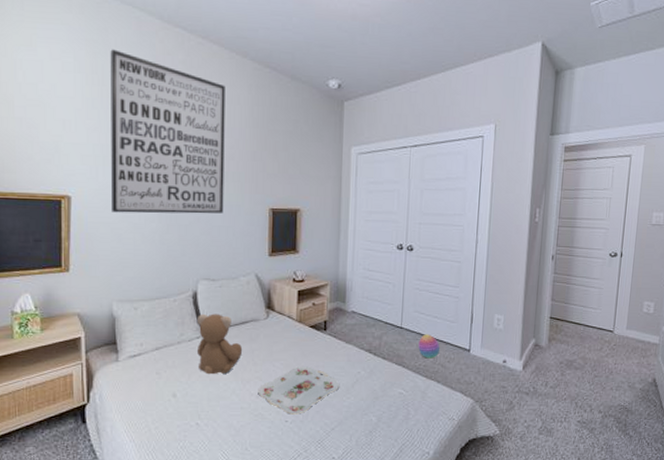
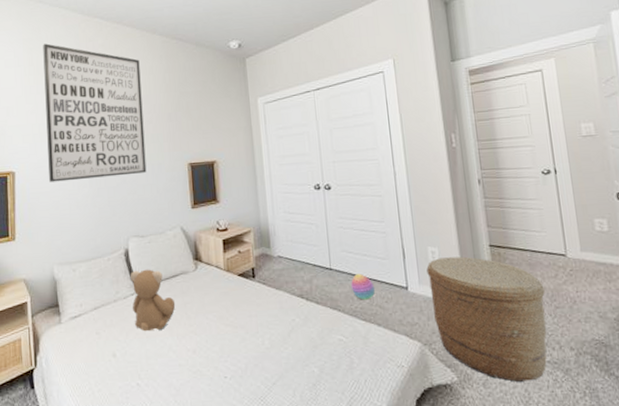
serving tray: present [258,366,340,414] -> none [194,317,276,370]
basket: none [489,325,589,437] -> present [426,256,547,382]

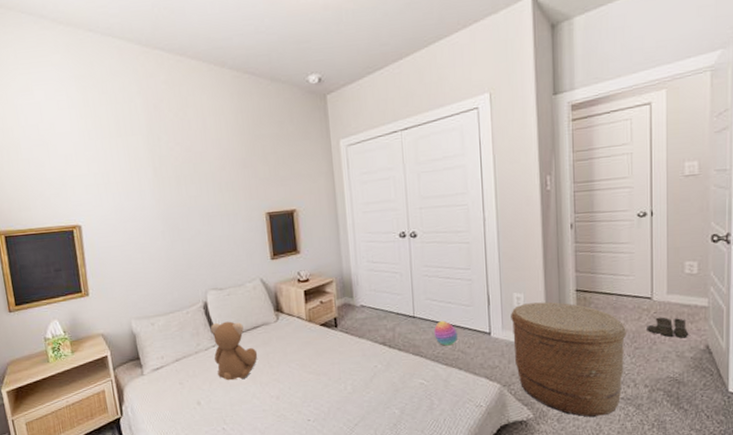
wall art: present [43,43,147,182] -> none [98,80,222,236]
boots: none [563,275,609,298] -> present [645,317,689,338]

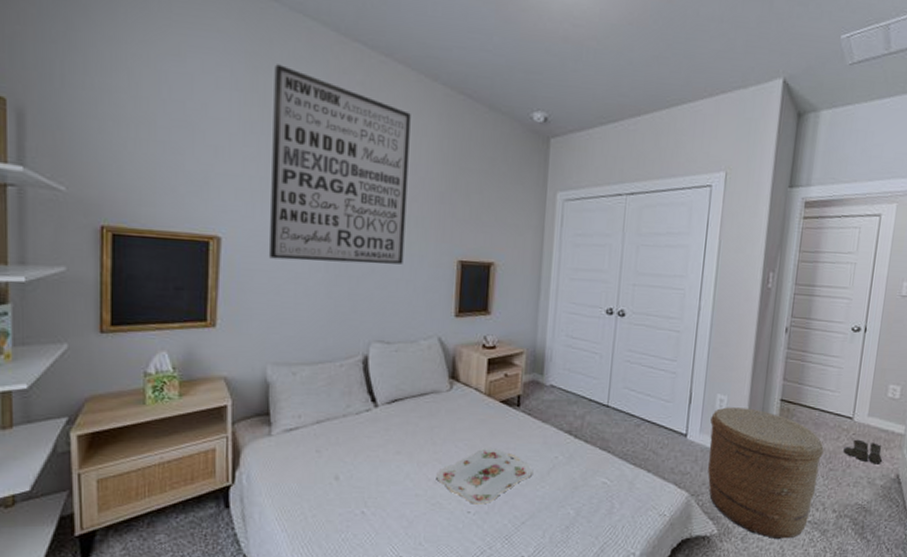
wall art: none [98,80,222,236] -> present [268,64,411,264]
teddy bear: present [210,321,258,381] -> none [365,382,420,455]
serving tray: none [277,364,358,413] -> present [436,448,534,505]
stacking toy: present [434,321,458,346] -> none [627,414,653,444]

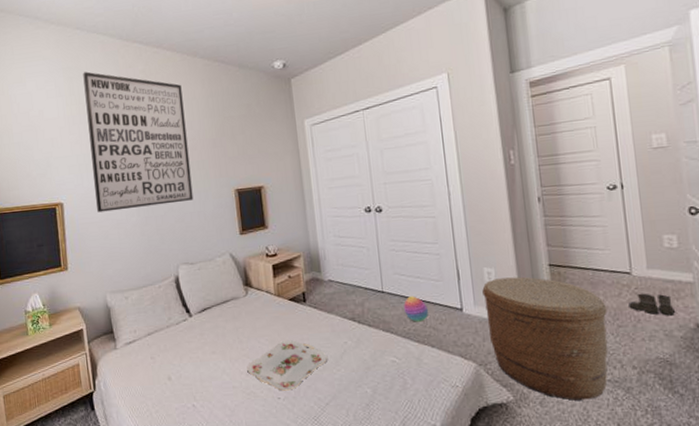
stacking toy: none [627,414,653,444] -> present [404,296,429,322]

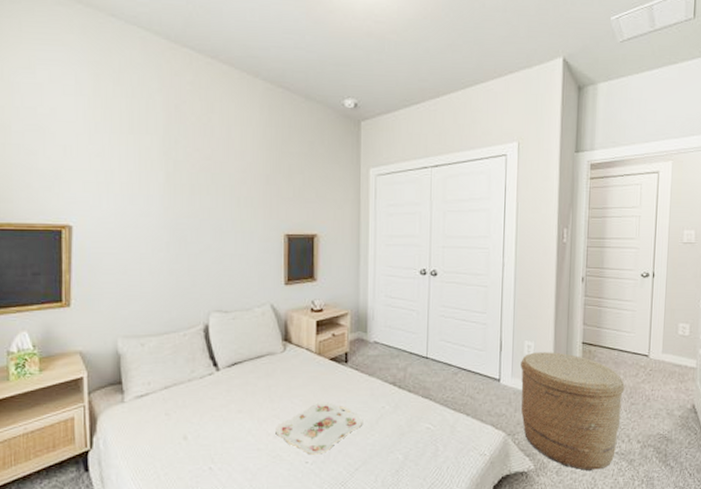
wall art: present [83,71,194,213] -> none [114,71,236,243]
stacking toy: present [404,296,429,322] -> none [445,364,469,390]
boots: present [627,293,676,316] -> none [641,375,679,397]

